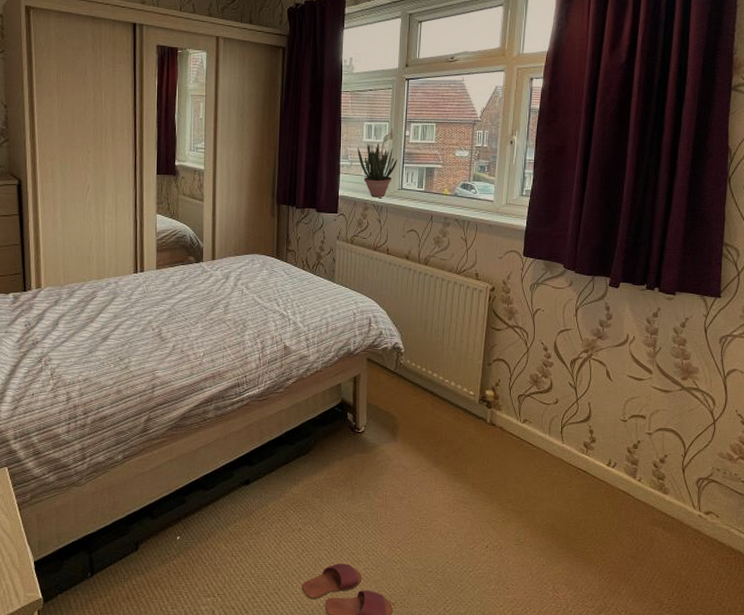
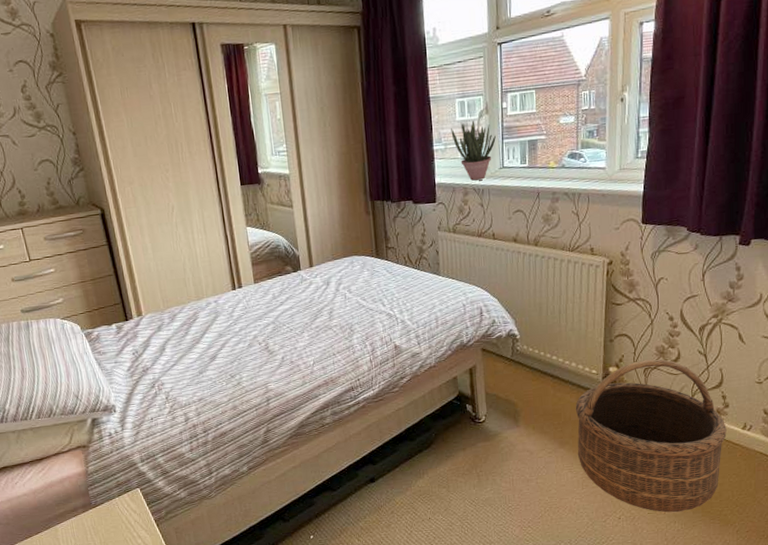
basket: none [450,387,593,545] -> present [575,359,727,513]

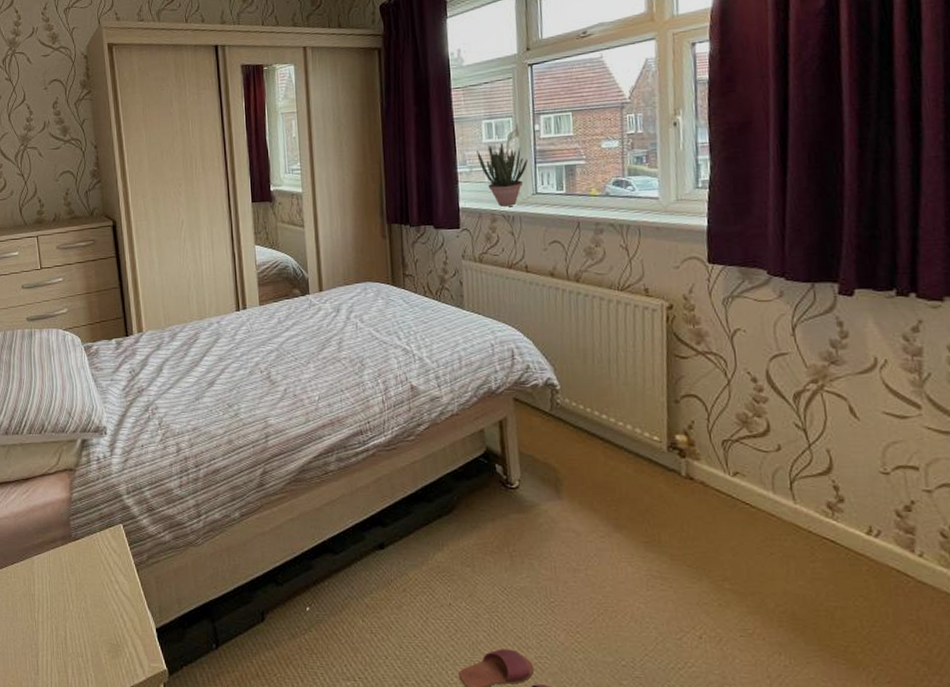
basket: present [575,359,727,513] -> none [633,429,845,640]

